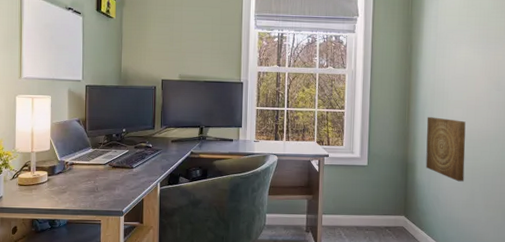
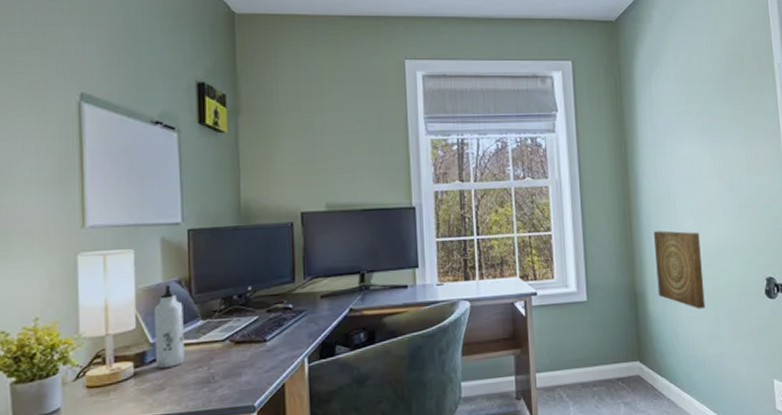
water bottle: none [61,122,80,178] -> present [154,285,185,368]

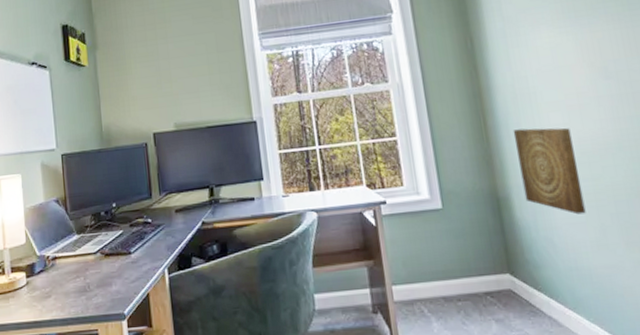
water bottle: present [154,285,185,368] -> none [39,204,65,278]

